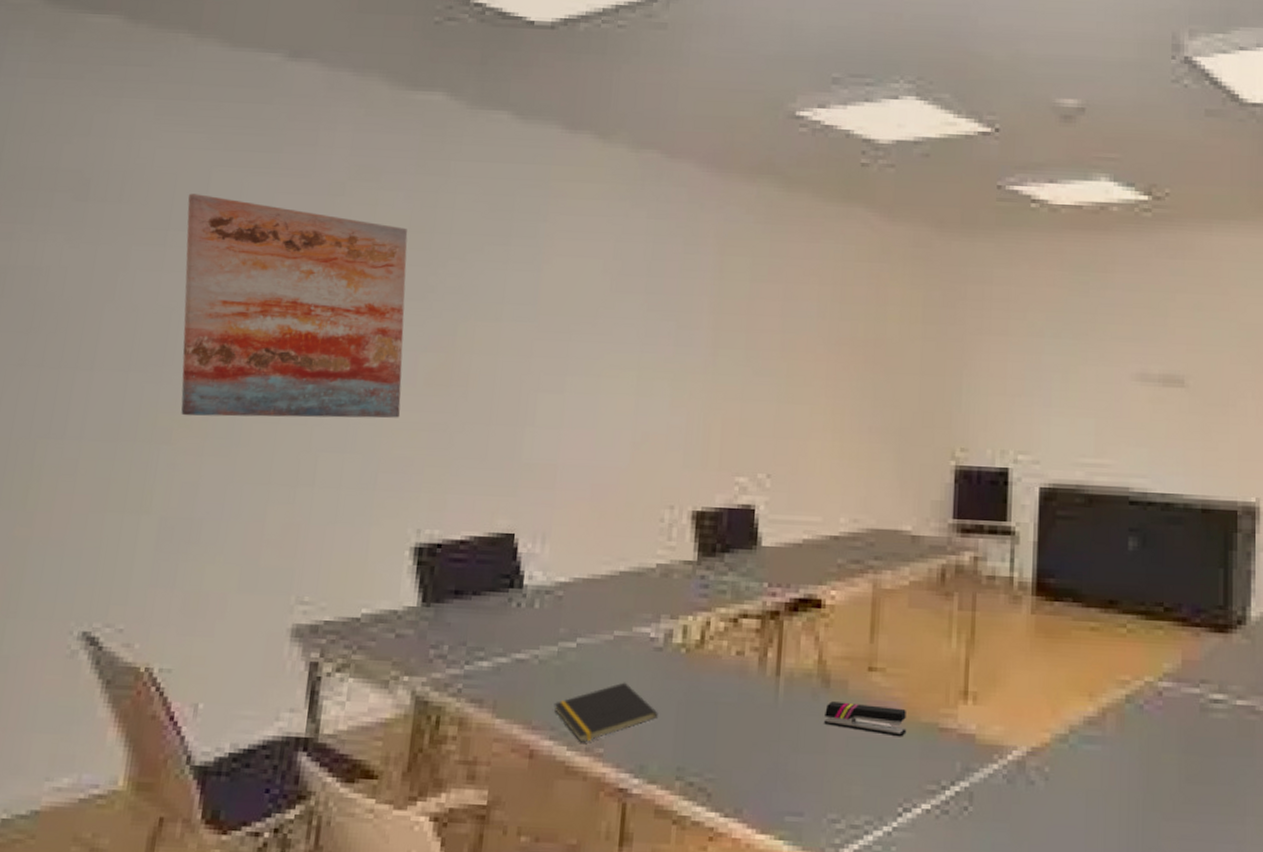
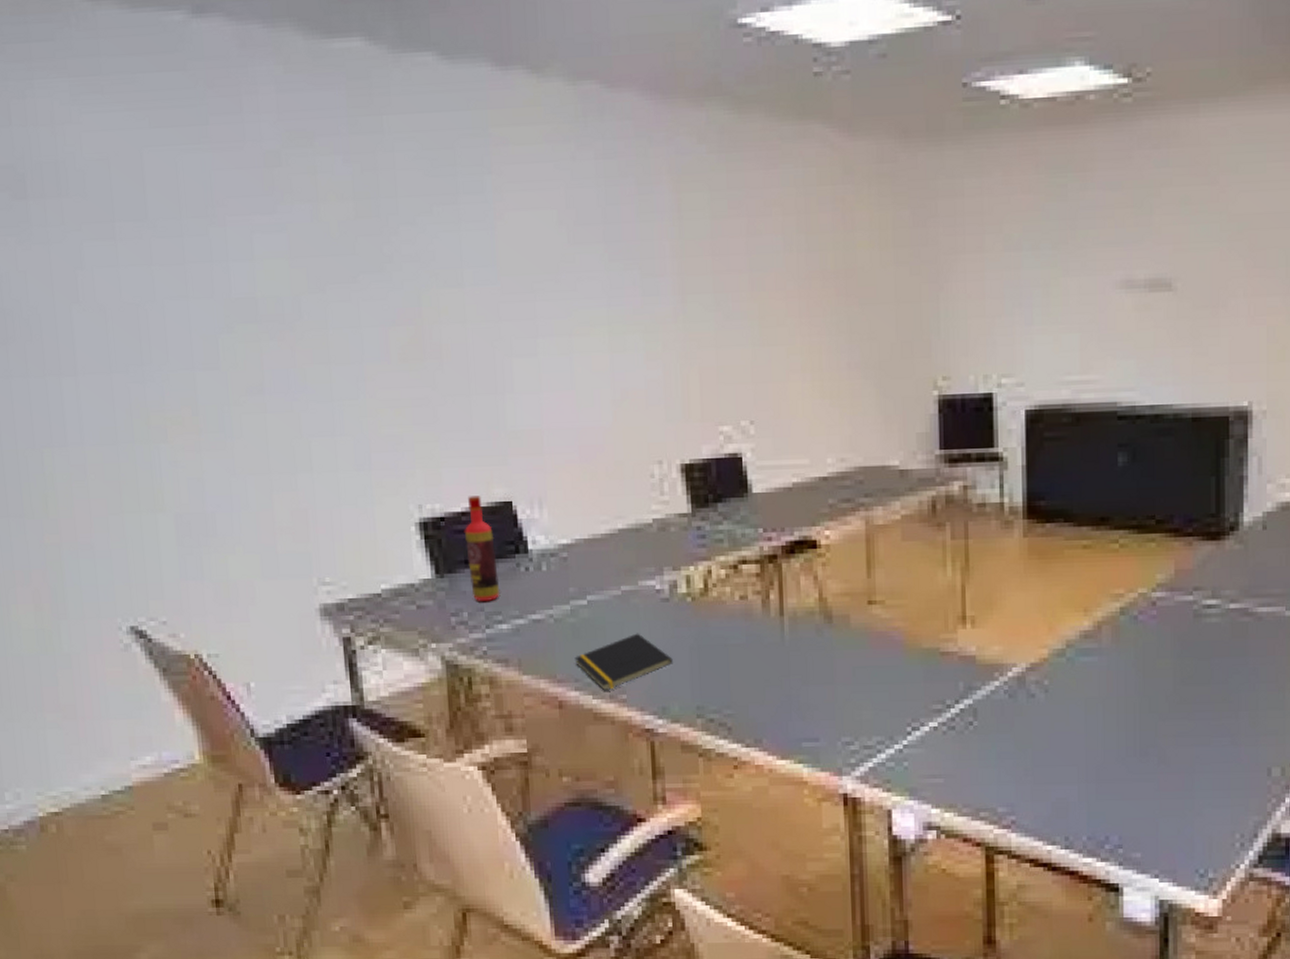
wall art: present [181,194,408,419] -> none [125,179,382,413]
bottle: none [457,525,490,635] -> present [464,496,499,601]
stapler: present [824,701,907,737] -> none [830,635,910,664]

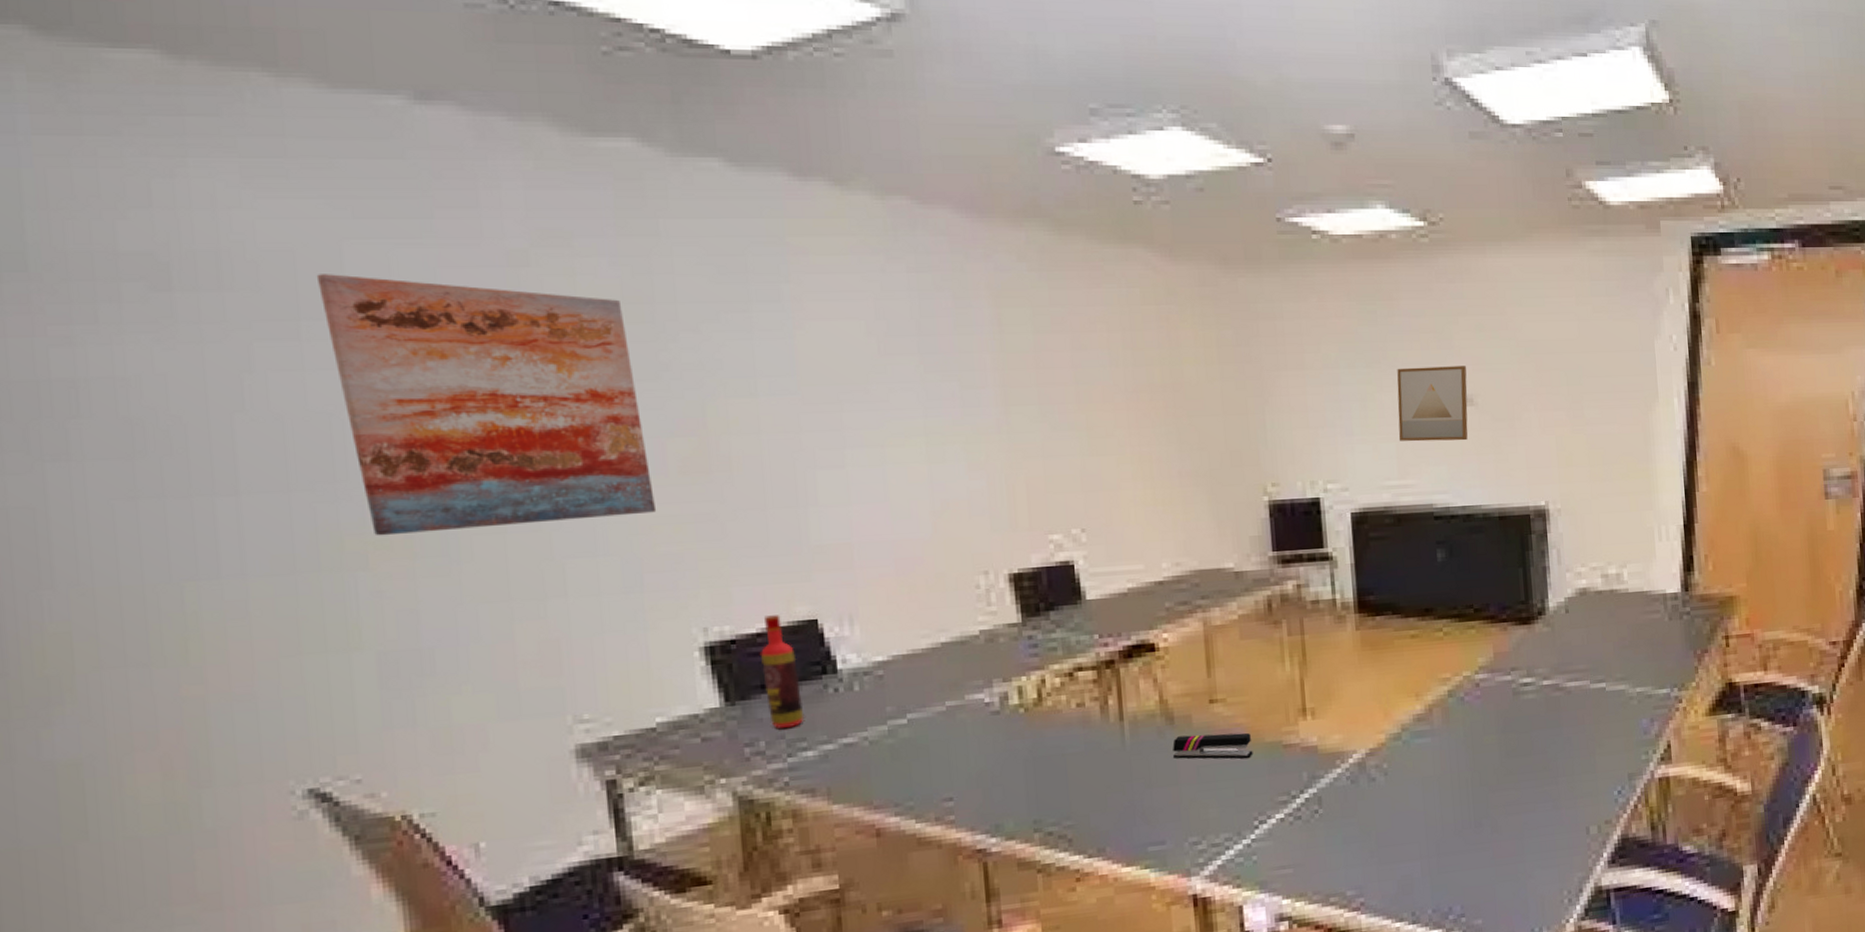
wall art: none [125,179,382,413] -> present [316,274,657,536]
notepad: present [574,633,673,691] -> none [893,749,1006,814]
stapler: none [830,635,910,664] -> present [1172,733,1253,759]
wall art: none [1083,245,1167,332] -> present [1397,366,1468,442]

